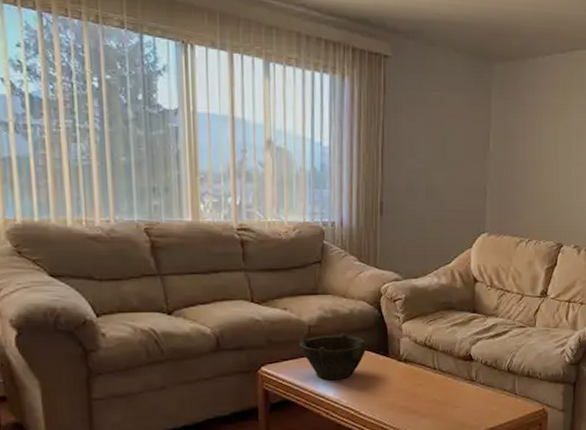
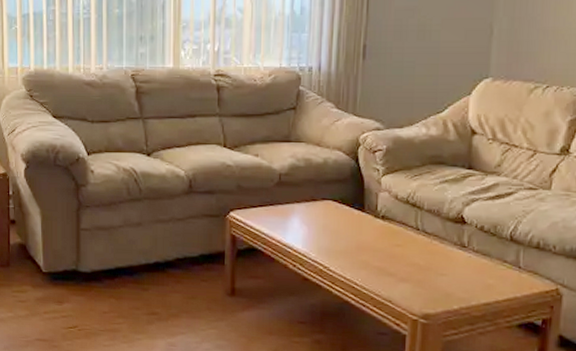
bowl: present [300,332,366,380] -> none [269,183,340,232]

